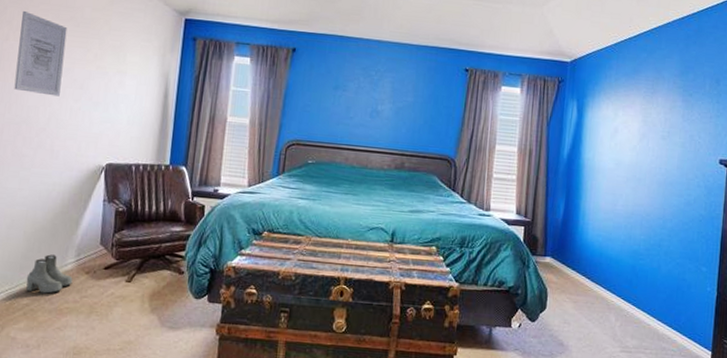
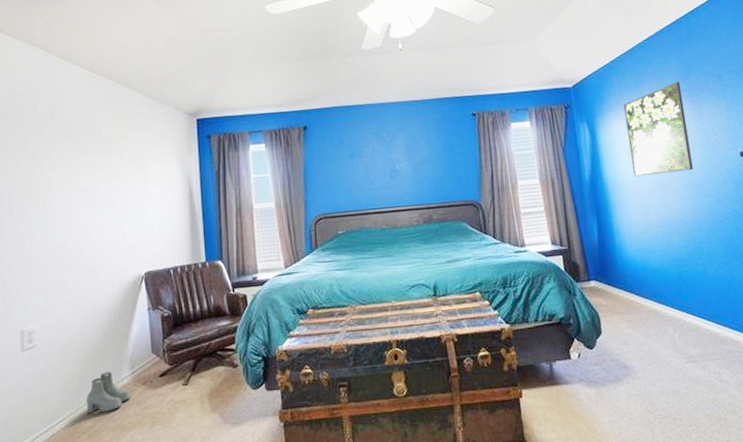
wall art: present [14,10,68,97] -> none [43,141,90,218]
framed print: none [610,77,678,169] -> present [623,81,693,177]

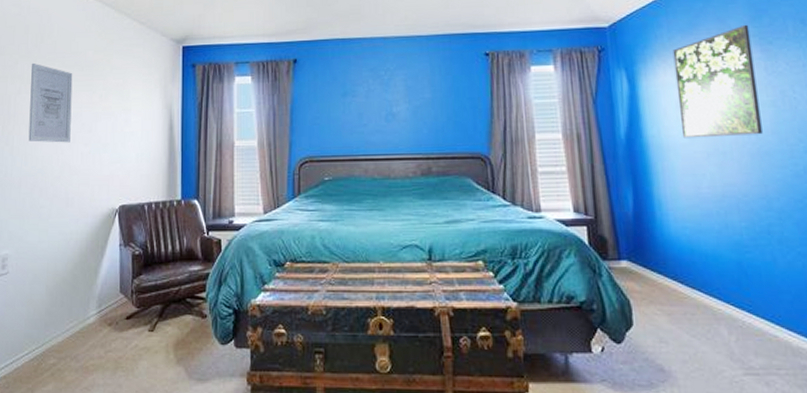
wall art: none [43,141,90,218] -> present [28,63,73,143]
boots: present [86,371,131,414] -> none [51,308,96,351]

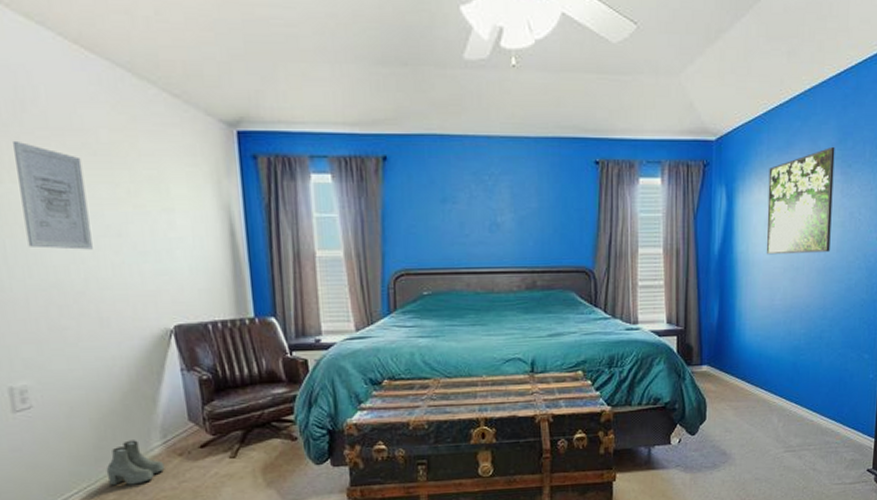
boots: none [51,308,96,351] -> present [106,440,165,486]

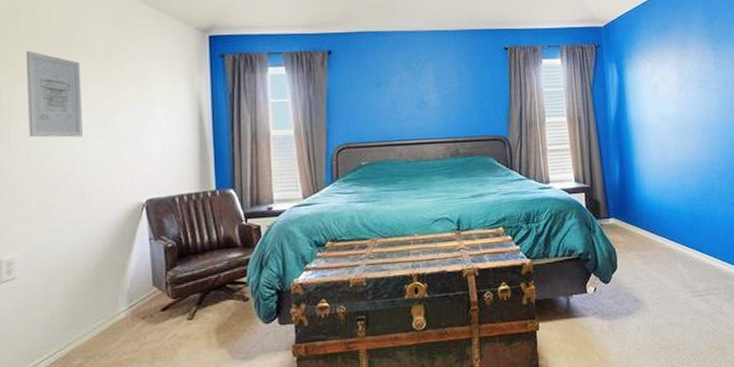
boots: present [106,440,165,486] -> none [75,305,128,351]
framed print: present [766,146,835,255] -> none [651,27,711,119]

